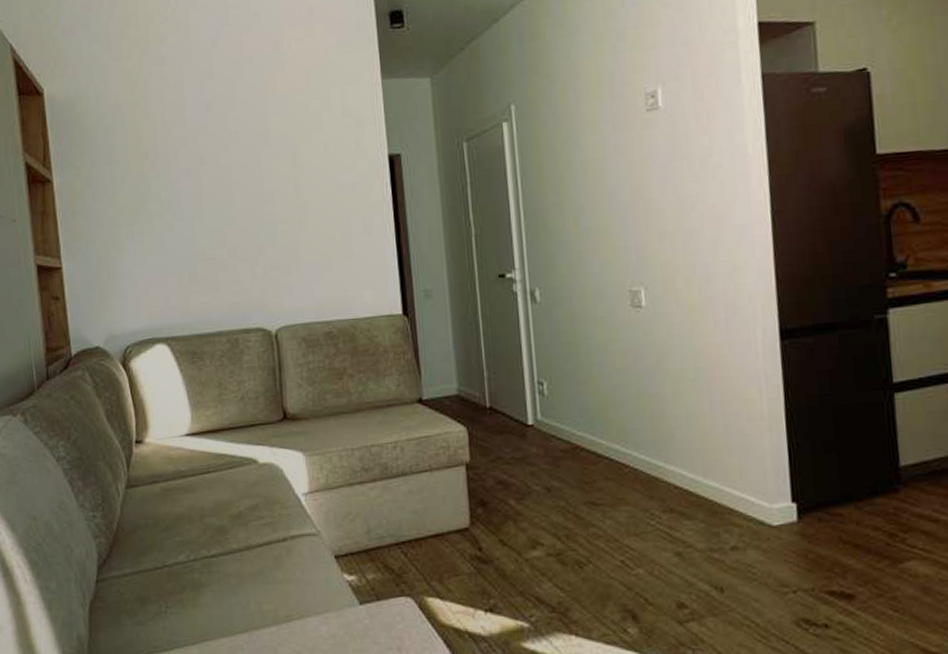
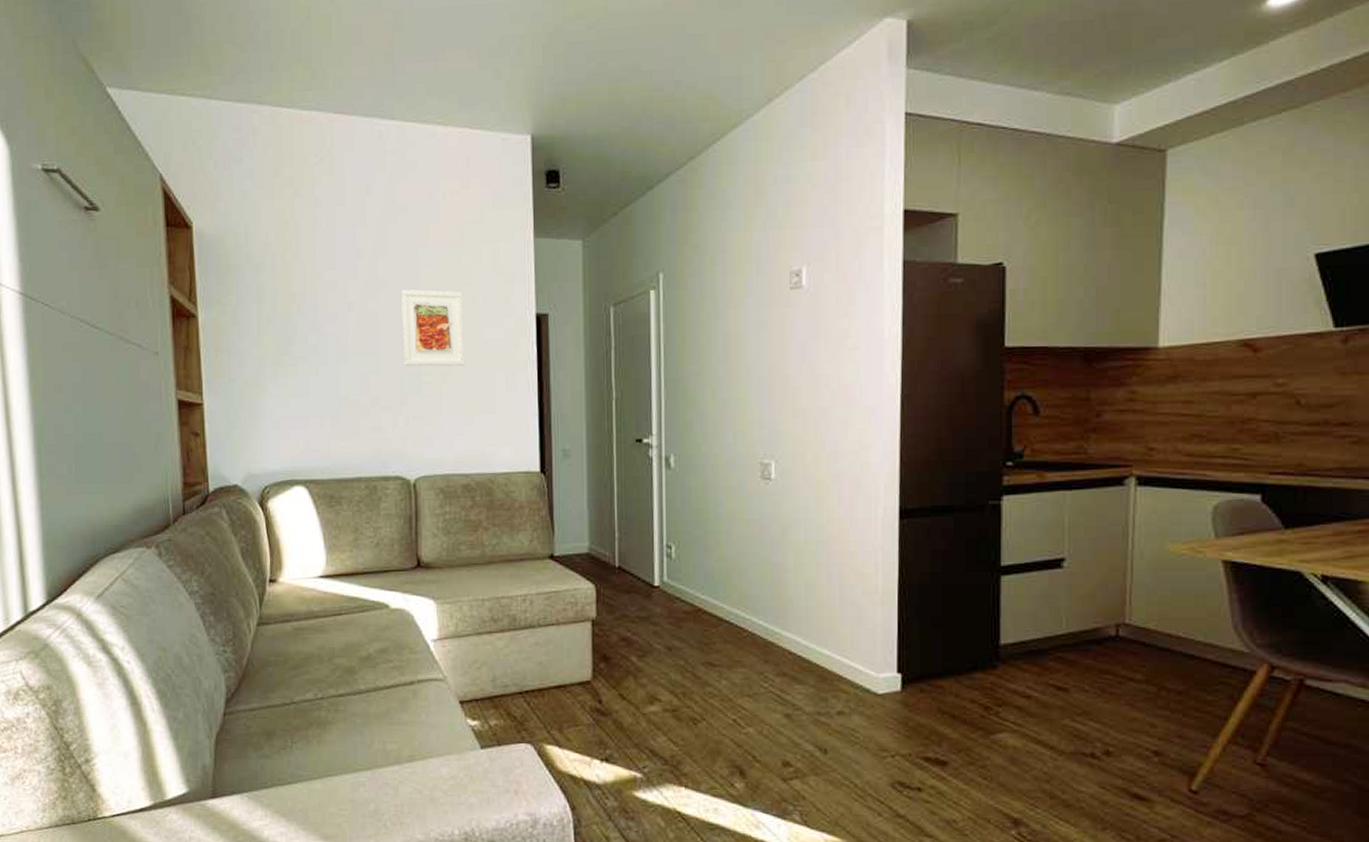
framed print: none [252,138,320,216] -> present [401,290,466,366]

